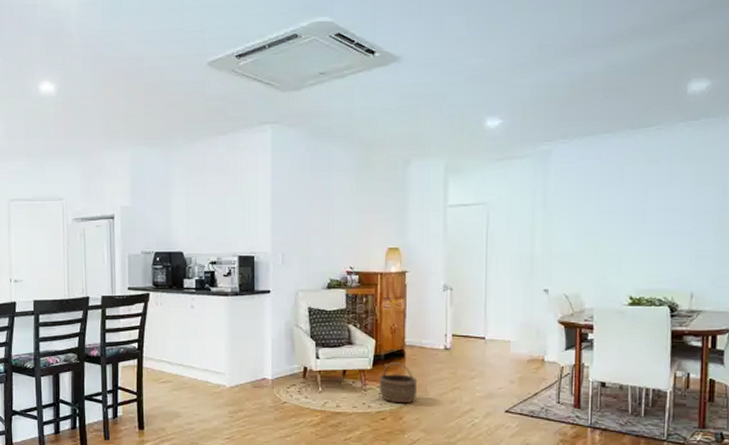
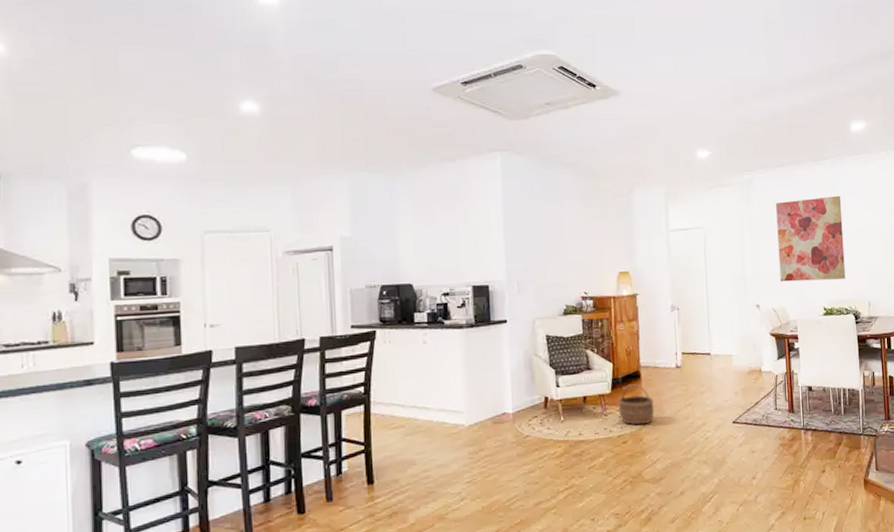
wall art: none [576,168,666,266] -> present [776,195,846,282]

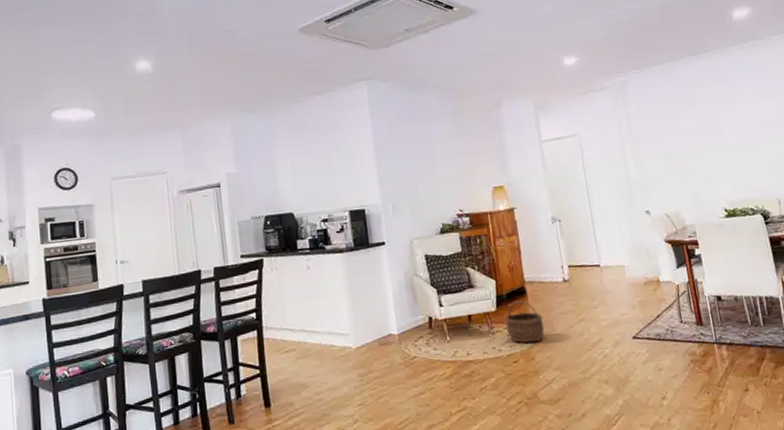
wall art: present [776,195,846,282] -> none [656,87,747,185]

